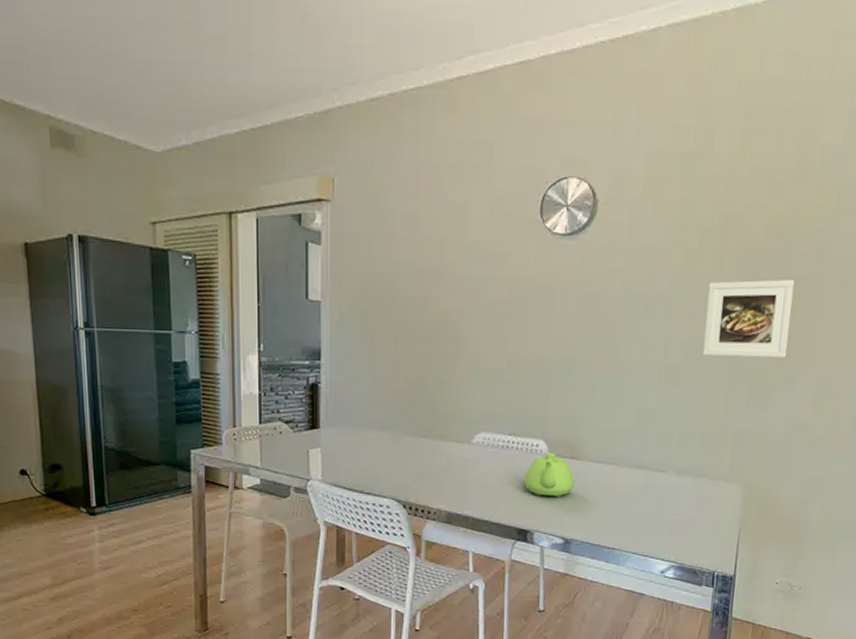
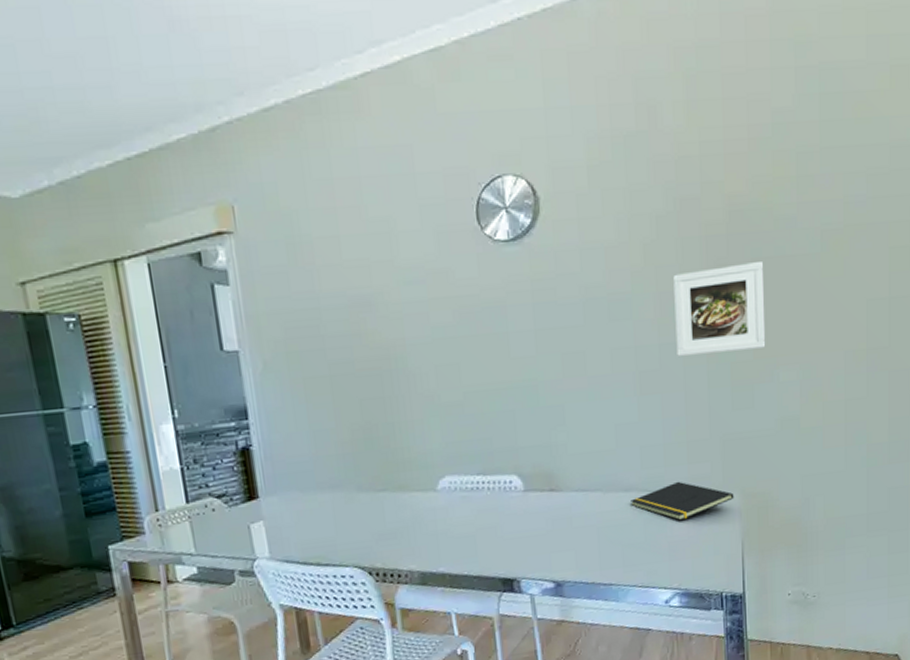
teapot: present [524,453,574,497] -> none [501,487,558,538]
notepad: none [642,466,738,502] -> present [631,481,734,521]

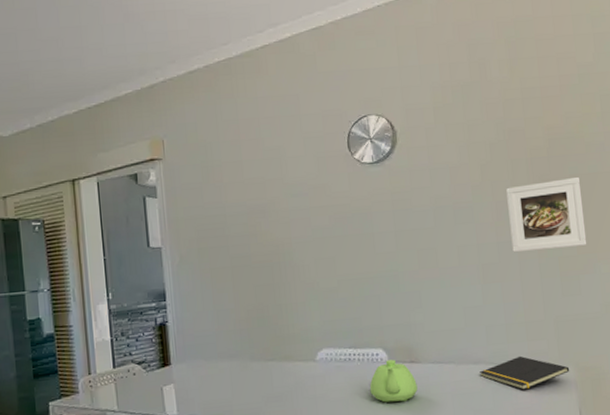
teapot: none [501,487,558,538] -> present [369,359,418,403]

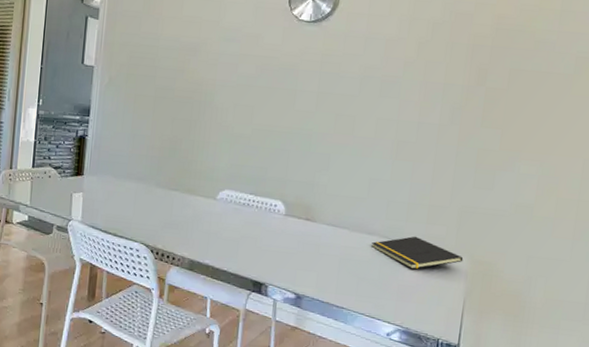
teapot: present [369,359,418,403] -> none [261,213,308,255]
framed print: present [506,176,587,253] -> none [432,70,521,142]

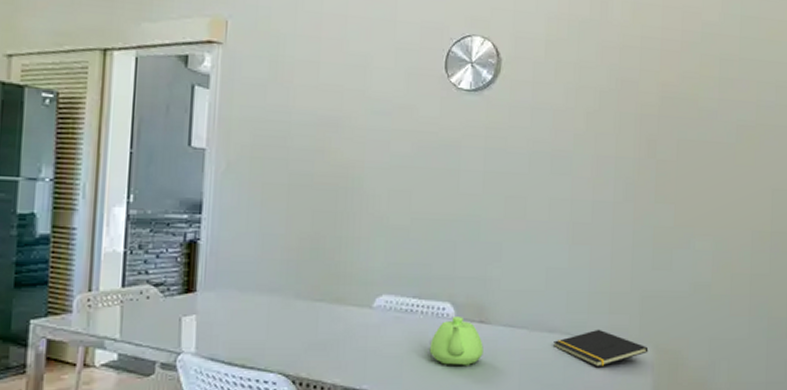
teapot: none [261,213,308,255] -> present [429,317,484,366]

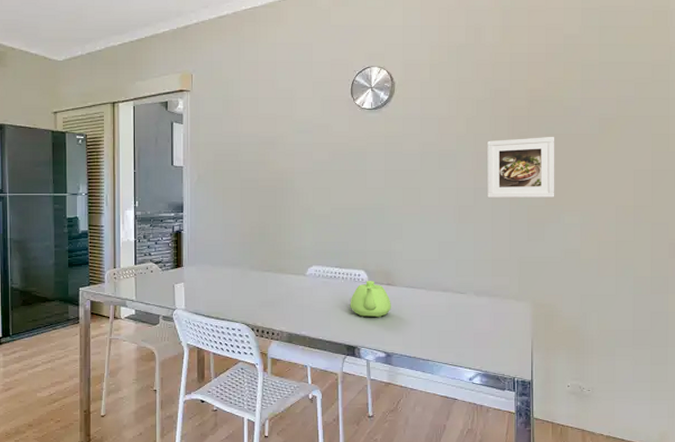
notepad: present [553,329,649,367] -> none [447,288,527,318]
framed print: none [607,142,688,217] -> present [487,136,555,199]

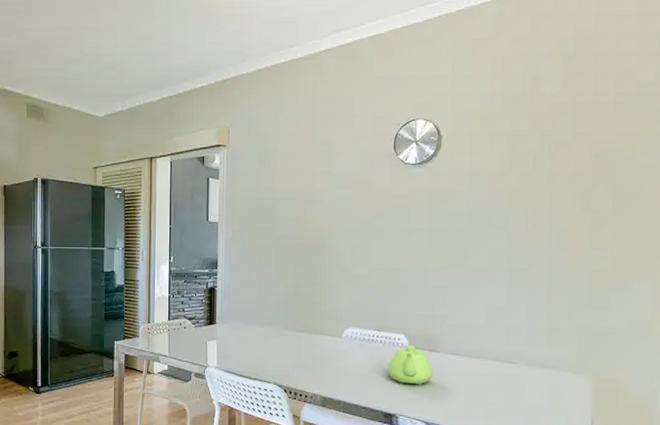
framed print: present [487,136,555,199] -> none [543,194,624,262]

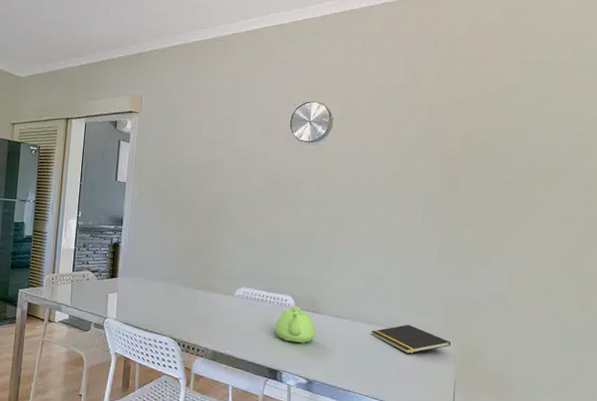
notepad: none [495,359,587,391] -> present [371,324,451,354]

